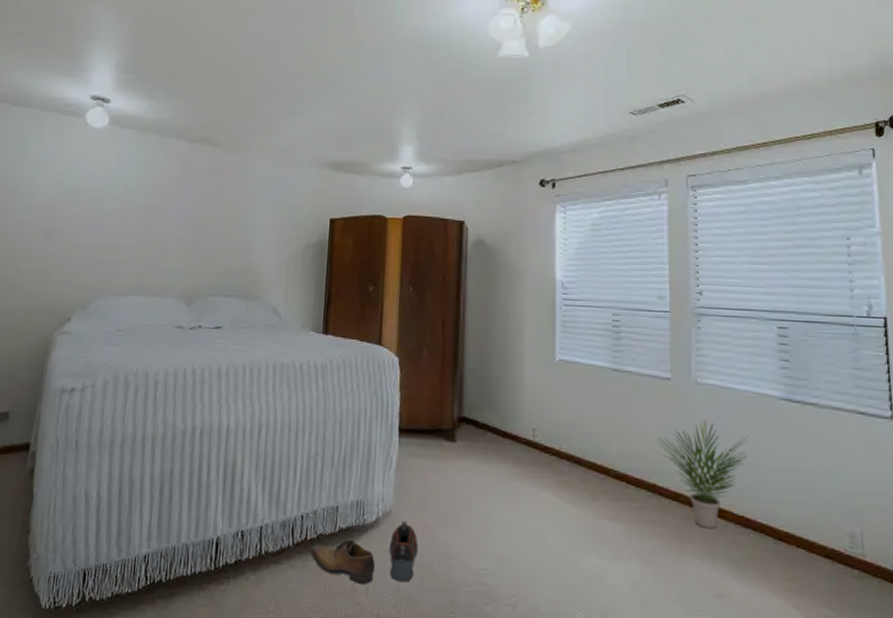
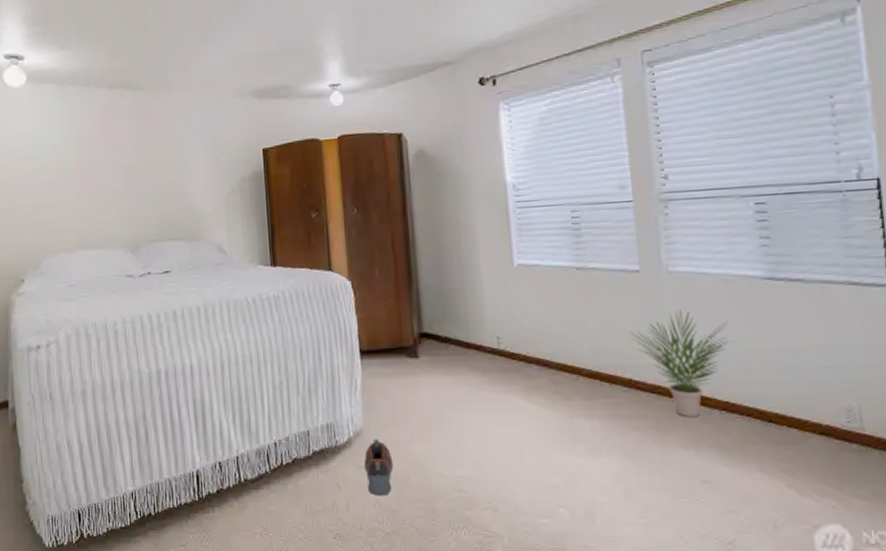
shoe: present [310,539,375,584] -> none [288,461,353,501]

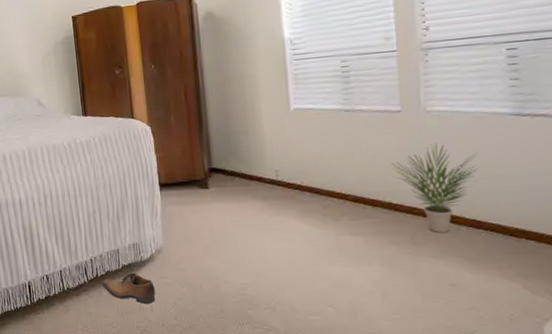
shoe: none [288,461,353,501] -> present [102,273,156,304]
shoe: present [363,439,394,496] -> none [164,255,189,300]

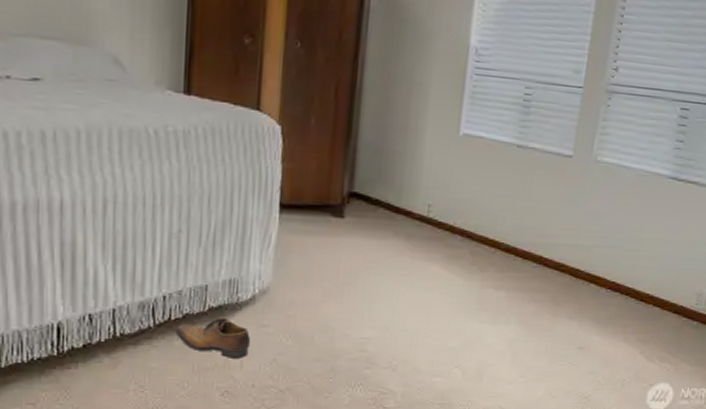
potted plant: present [391,143,478,234] -> none [550,197,633,294]

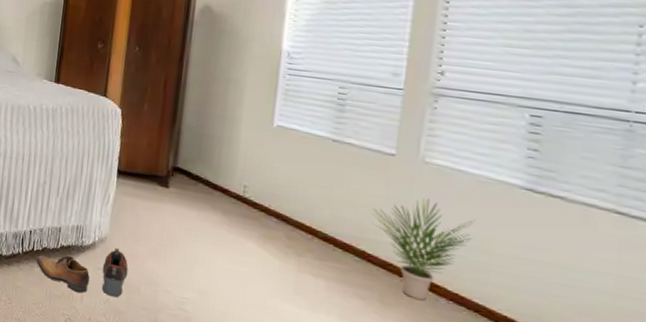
shoe: none [266,298,299,354] -> present [102,248,129,297]
potted plant: none [550,197,633,294] -> present [373,198,476,301]

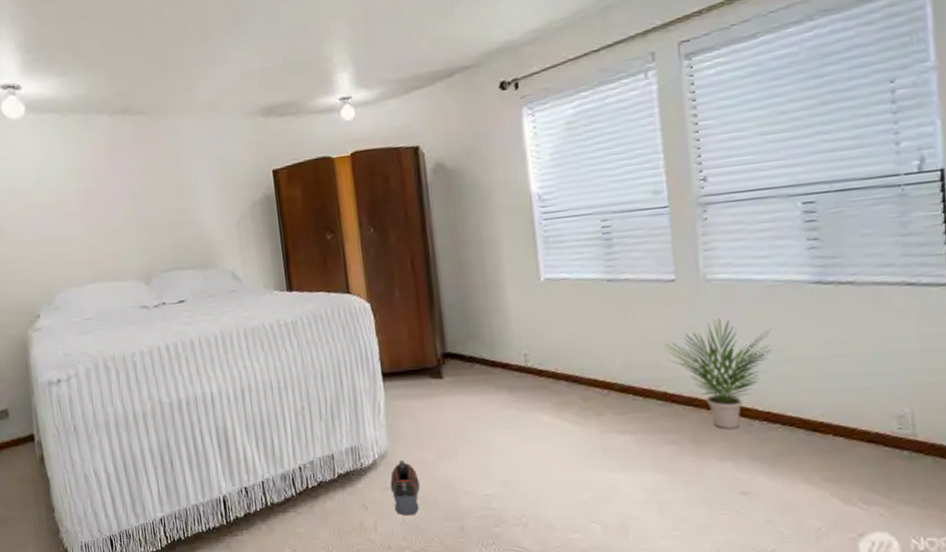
shoe: present [36,255,90,293] -> none [314,483,380,521]

